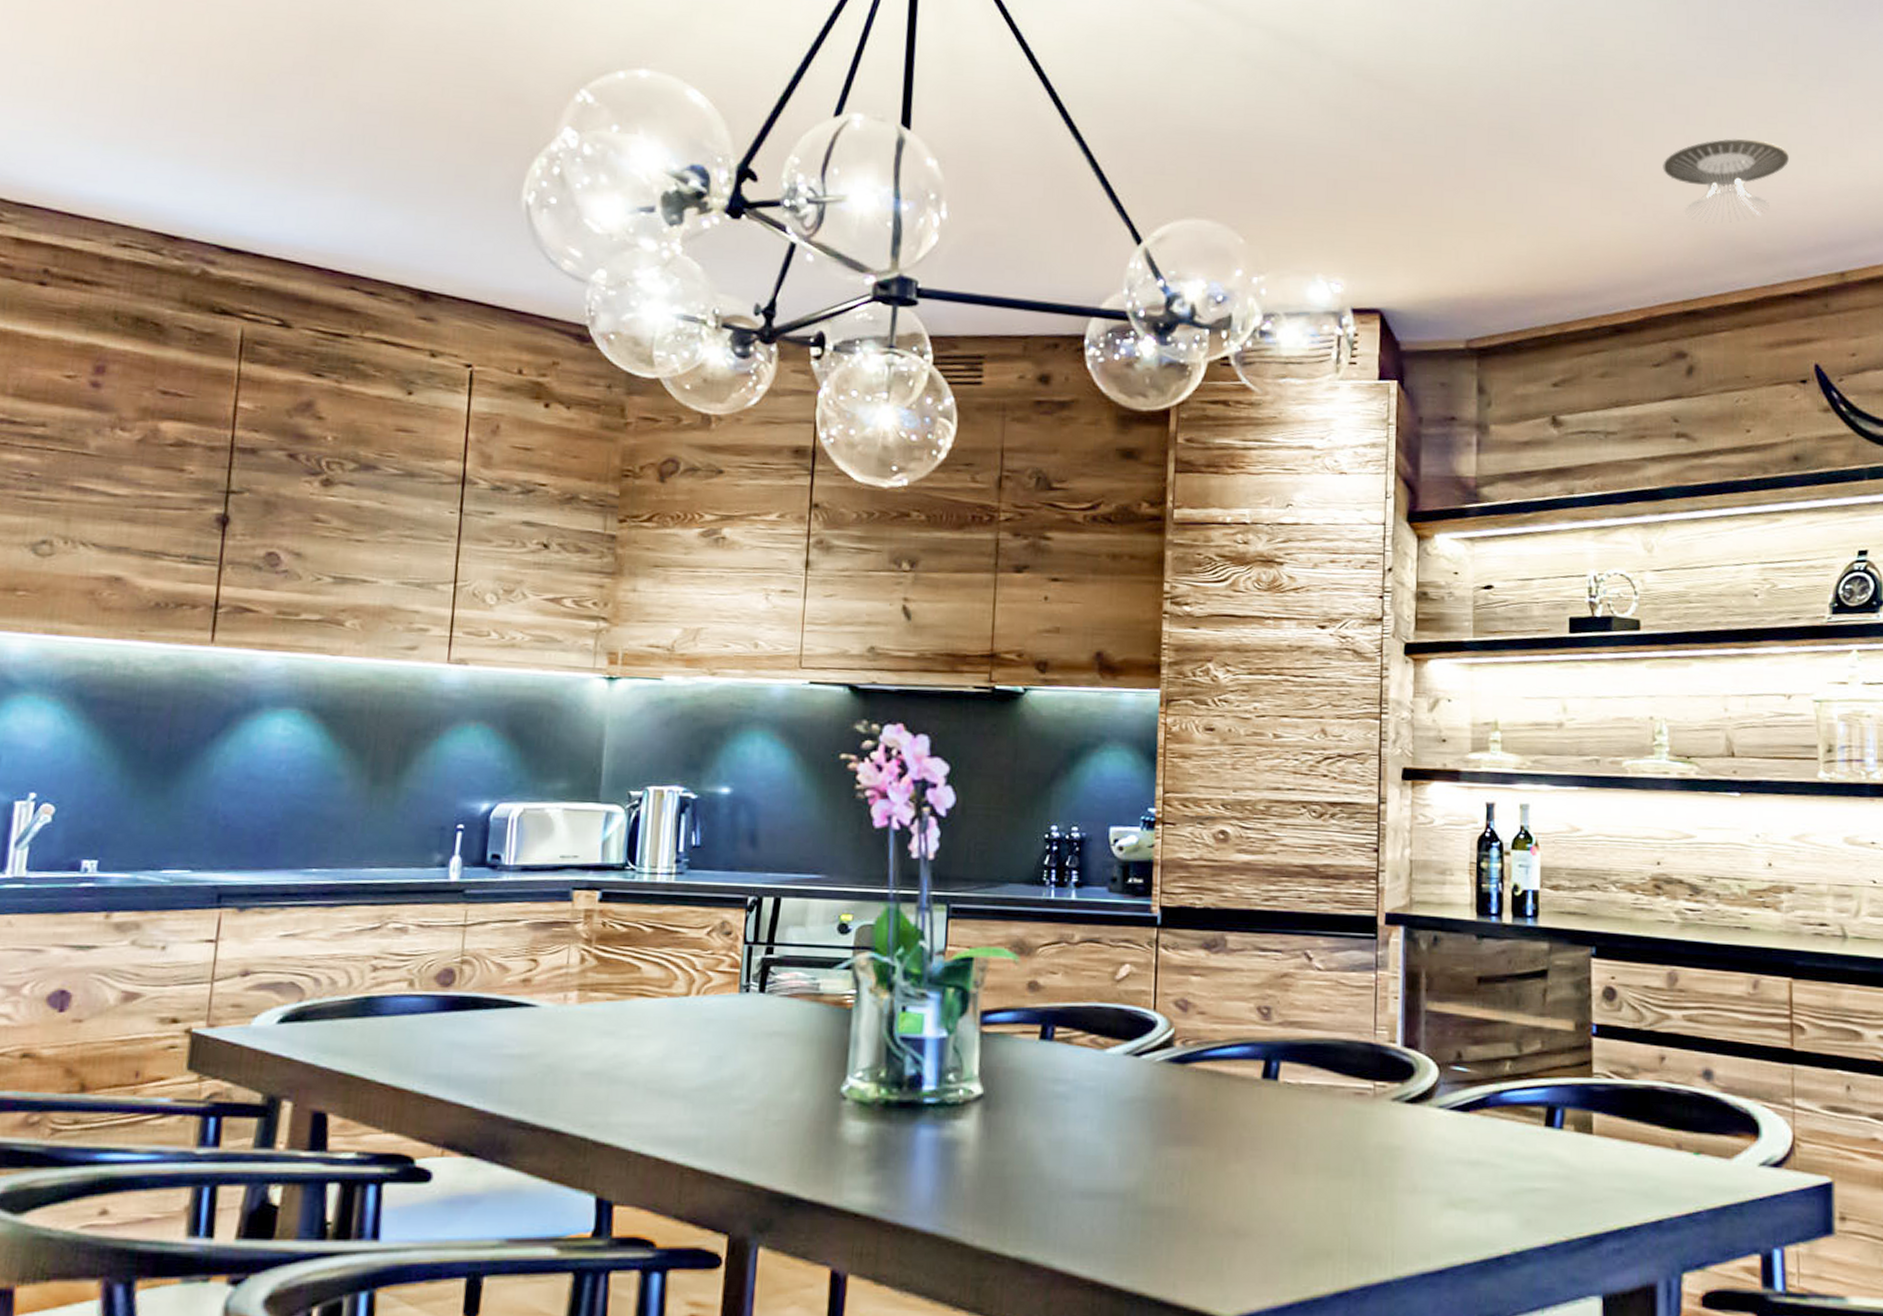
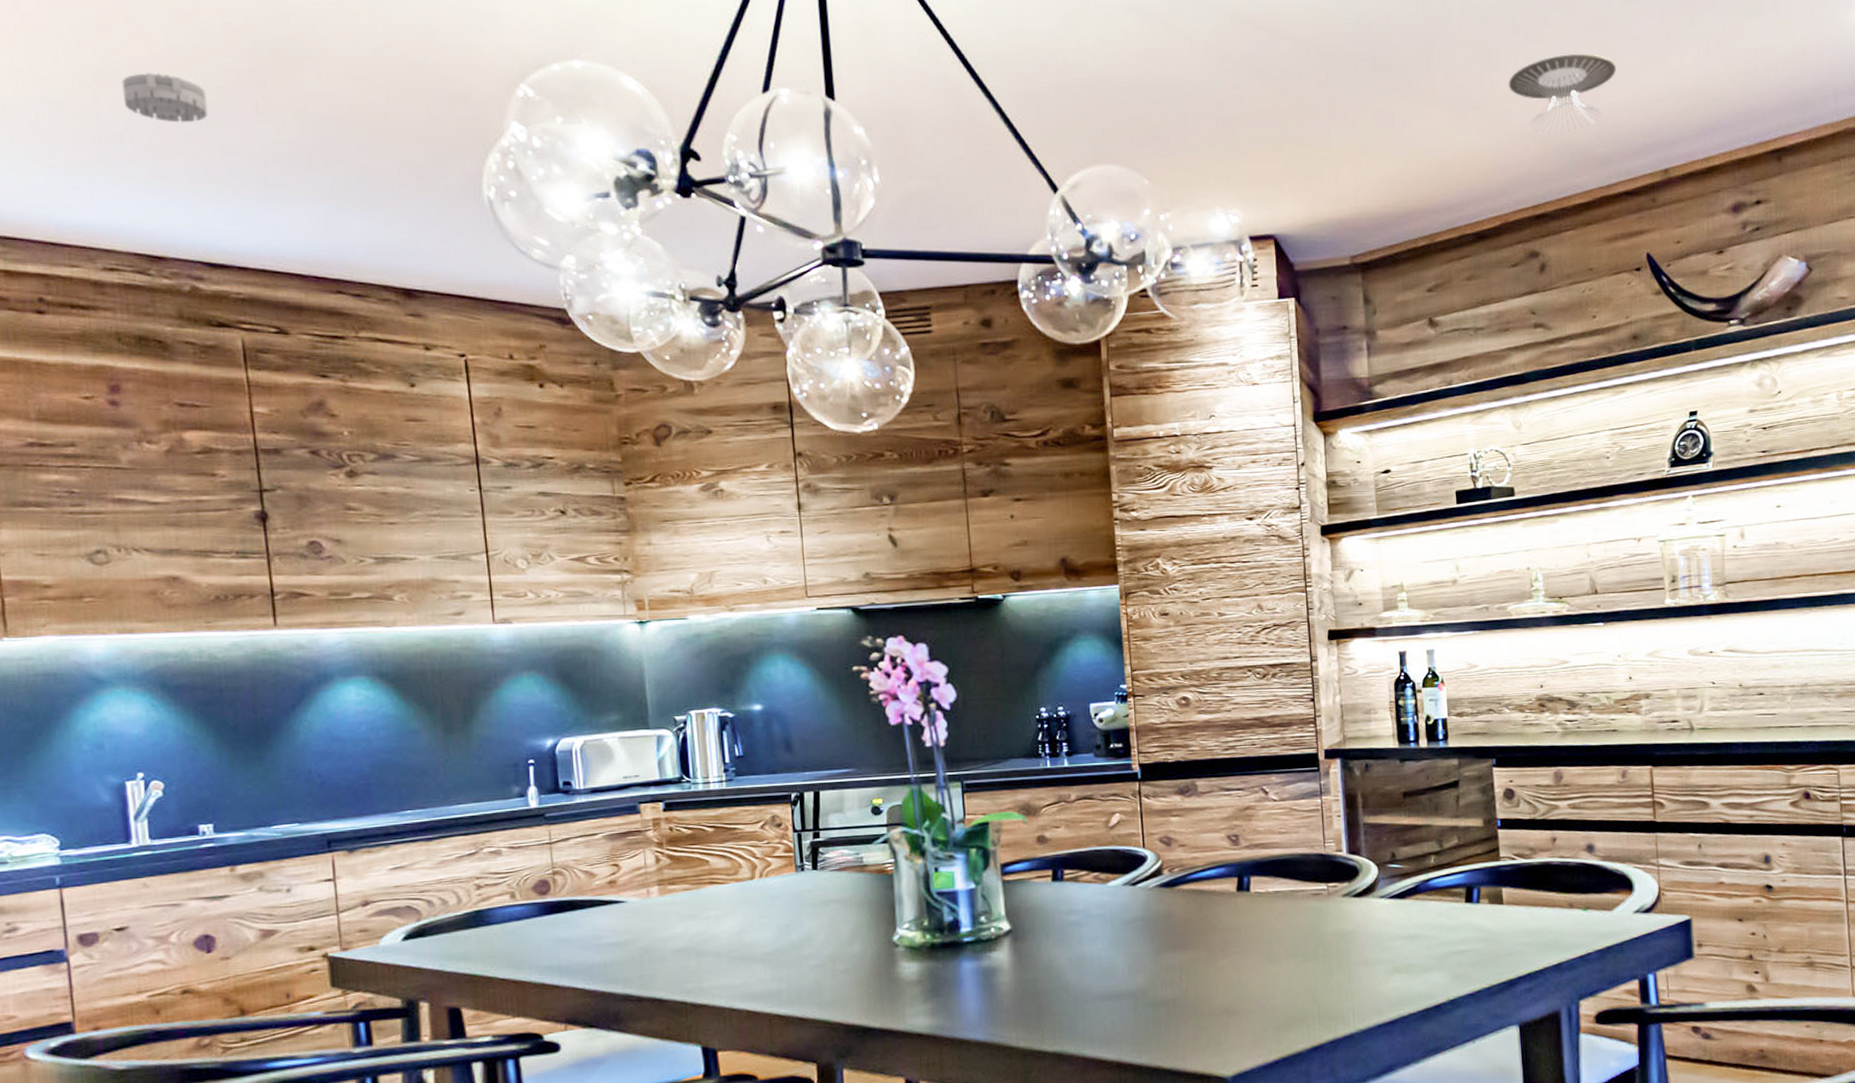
smoke detector: none [174,51,259,104] -> present [122,73,208,123]

